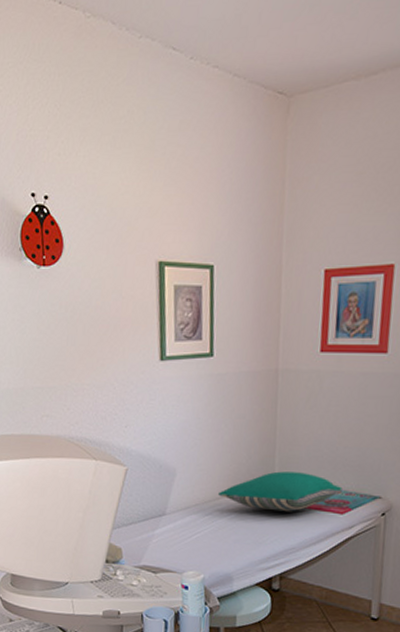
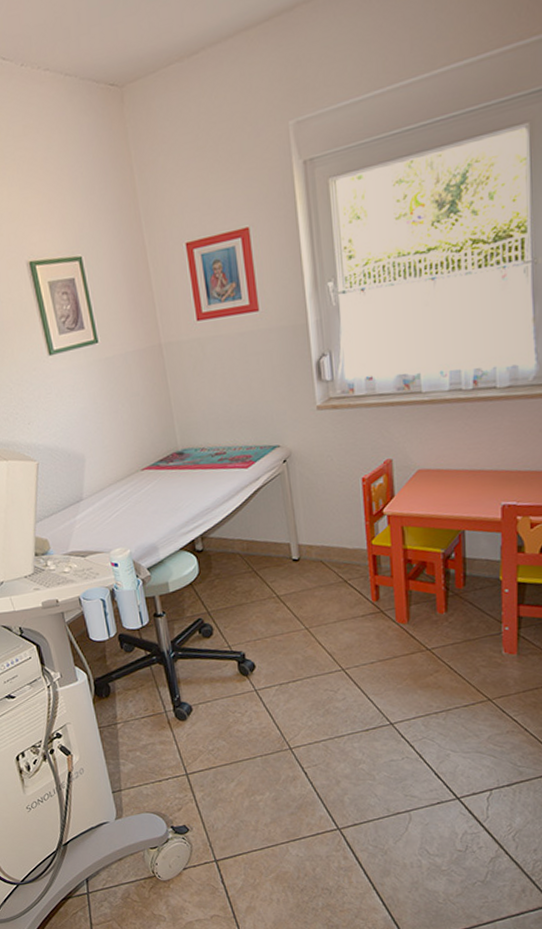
pillow: present [217,471,342,512] -> none [128,435,243,479]

